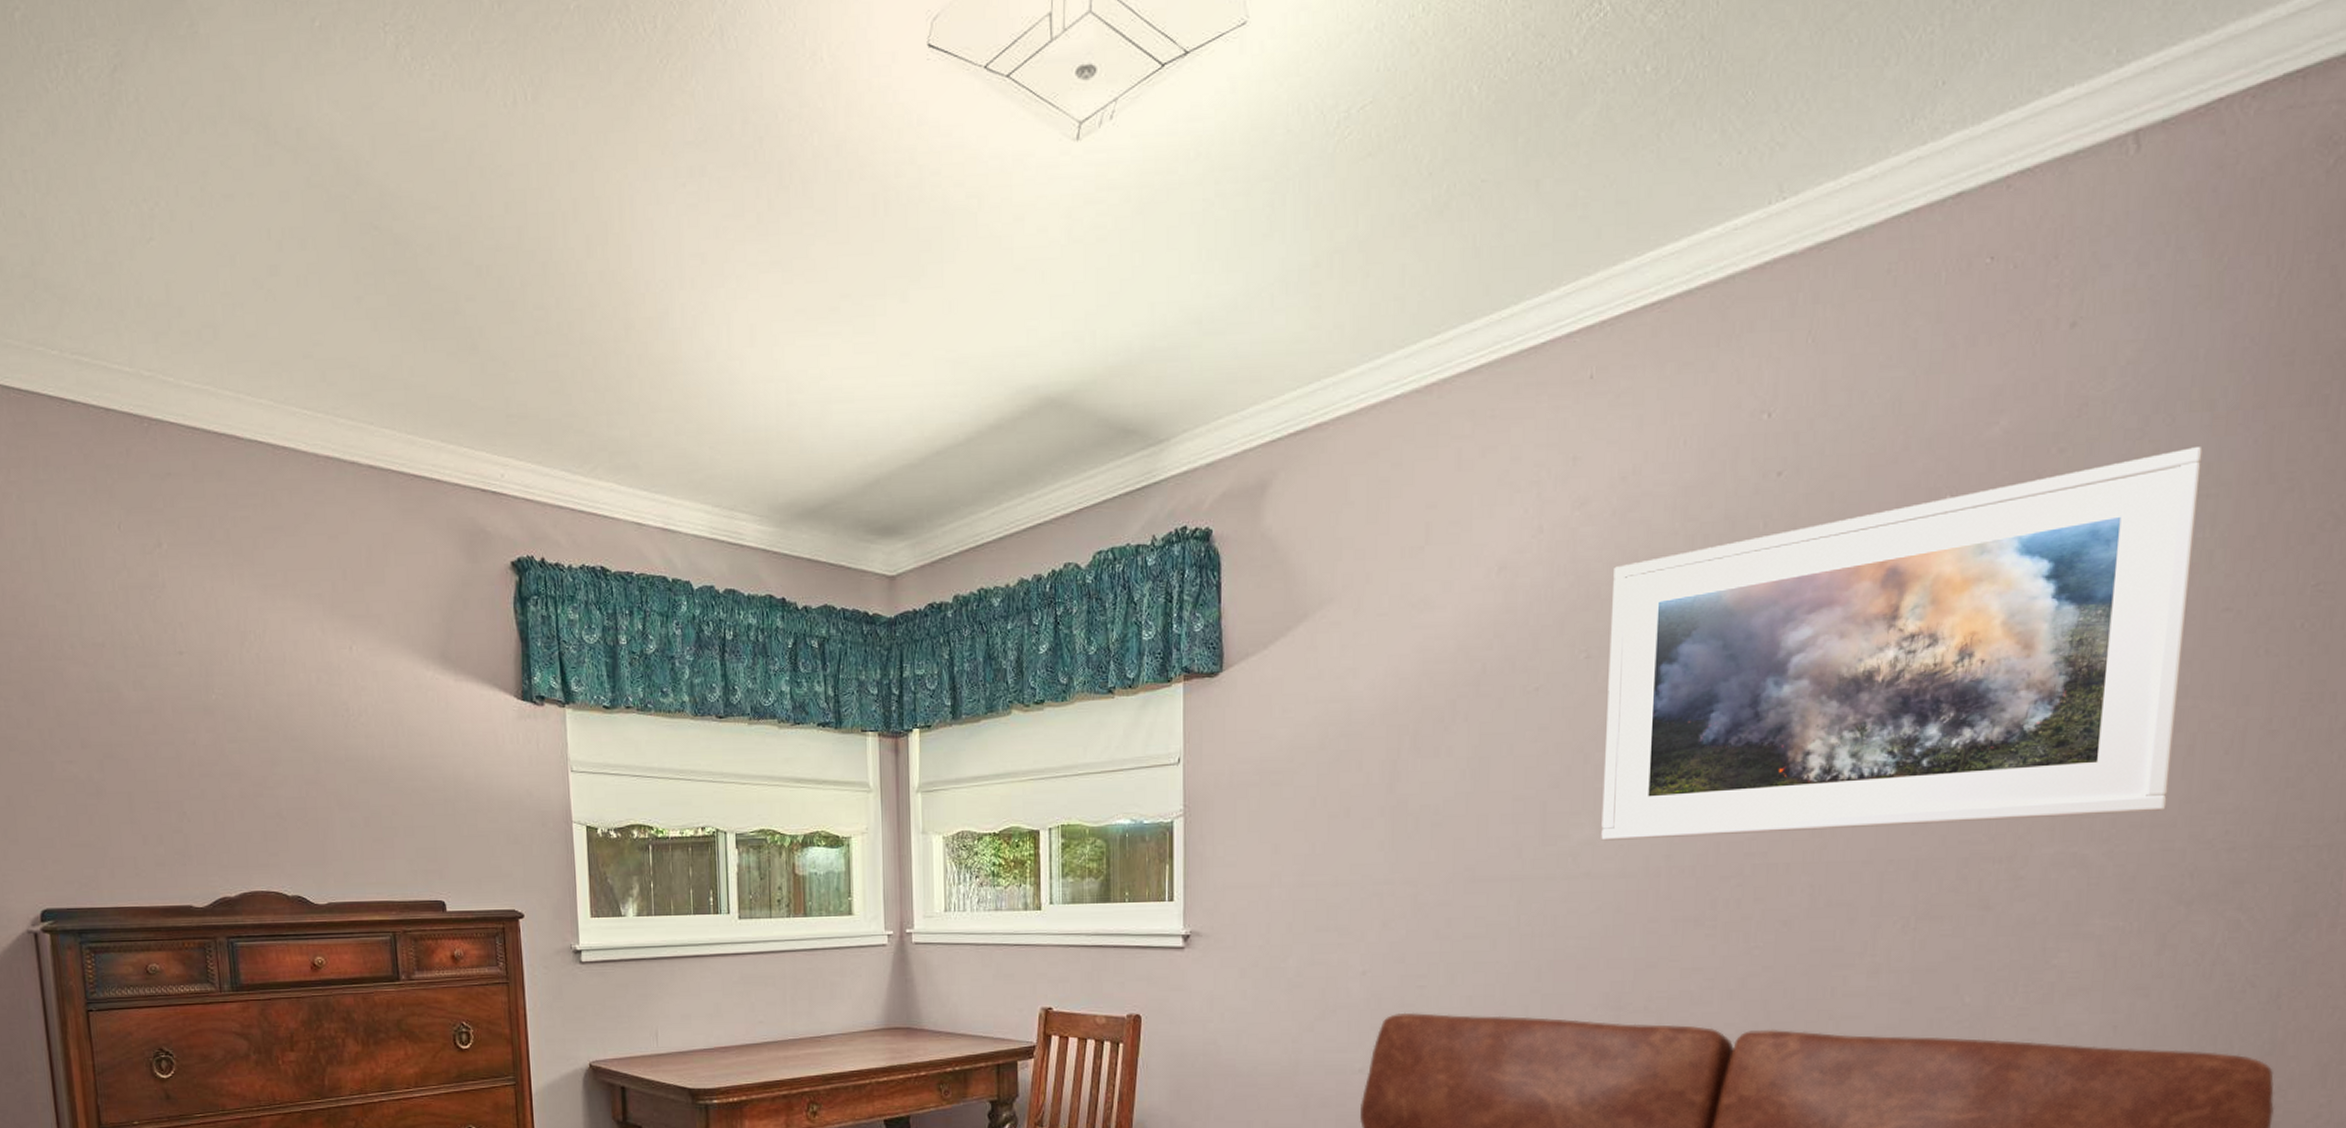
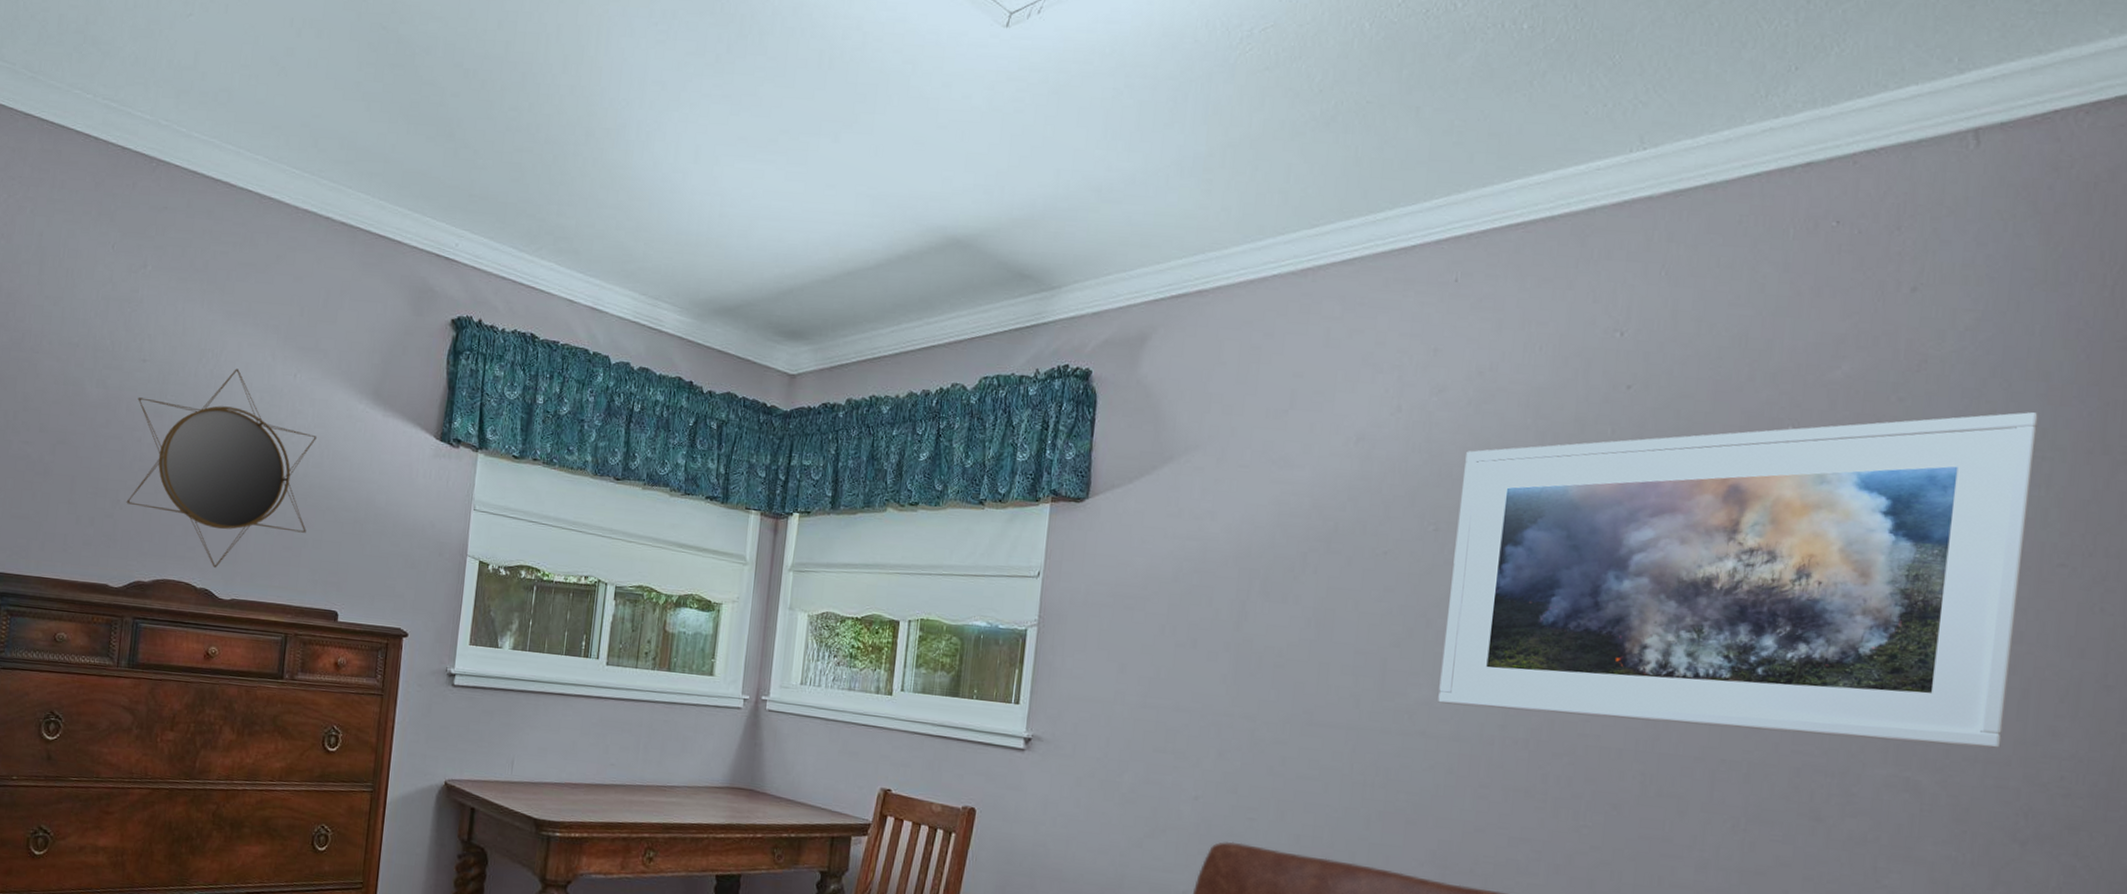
home mirror: none [182,649,395,872] -> present [126,369,317,568]

